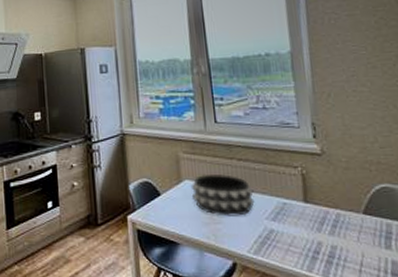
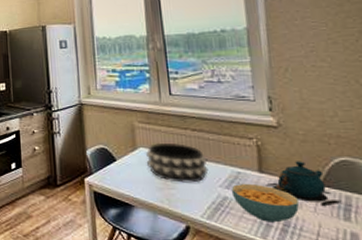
cereal bowl: none [277,215,344,255] -> present [231,184,300,223]
teapot: none [311,189,383,236] -> present [266,161,342,207]

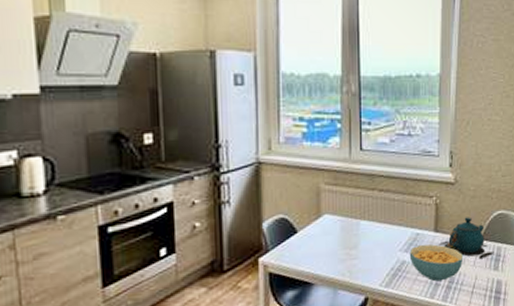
decorative bowl: present [145,142,209,183] -> none [330,207,391,251]

